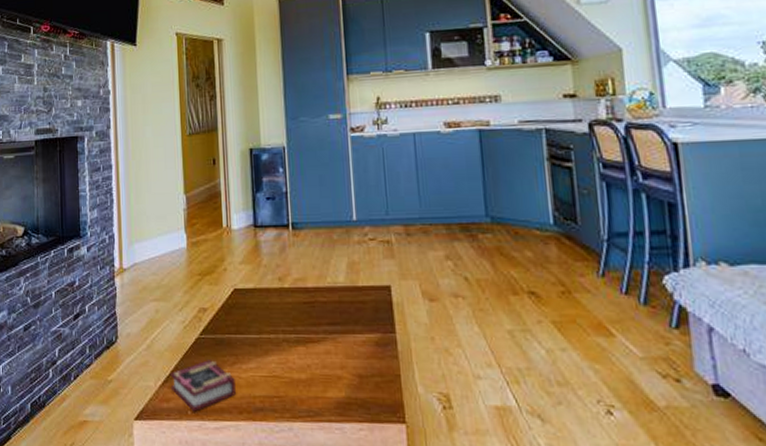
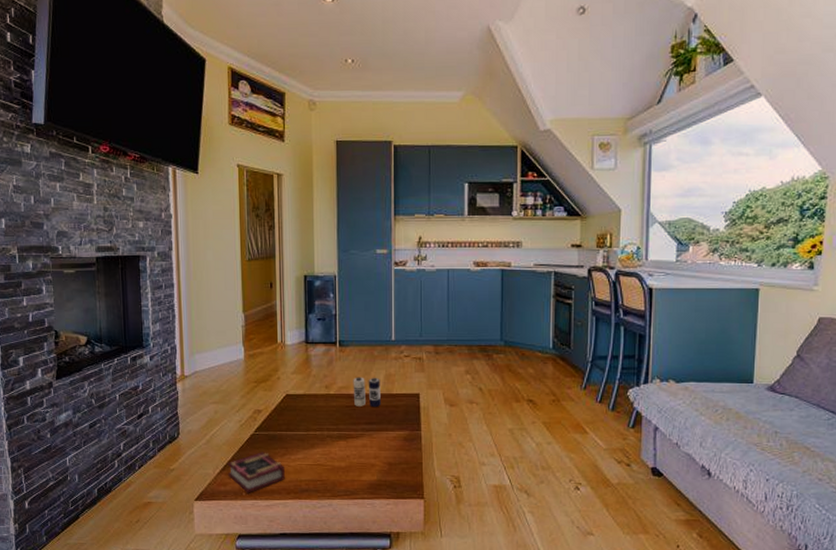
candle: none [310,266,345,303] -> present [353,377,381,407]

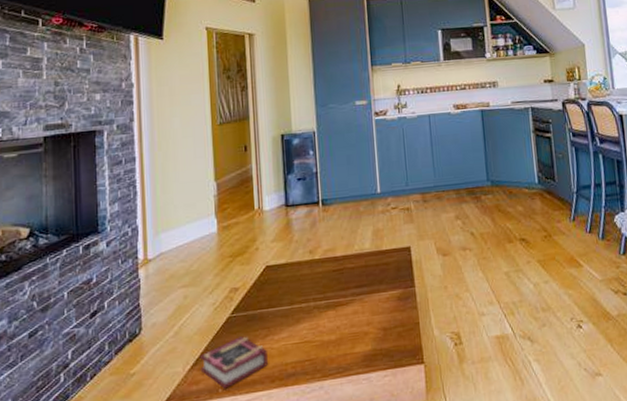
candle: present [353,377,381,407] -> none [339,234,370,269]

